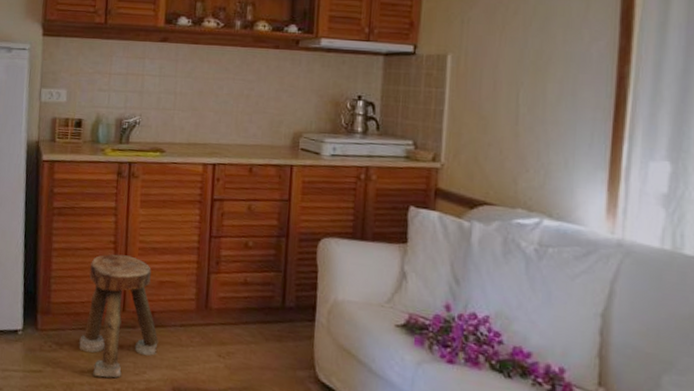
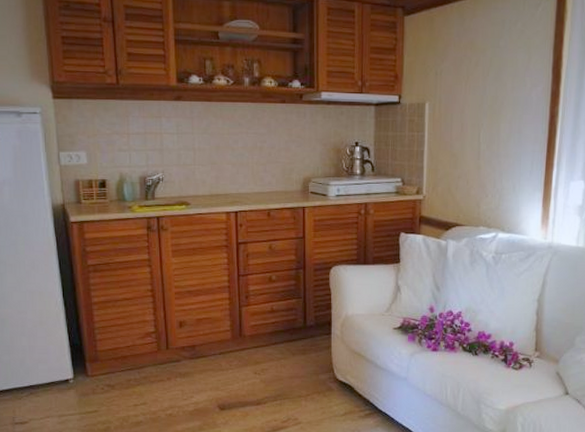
stool: present [78,254,159,378] -> none [129,300,202,407]

